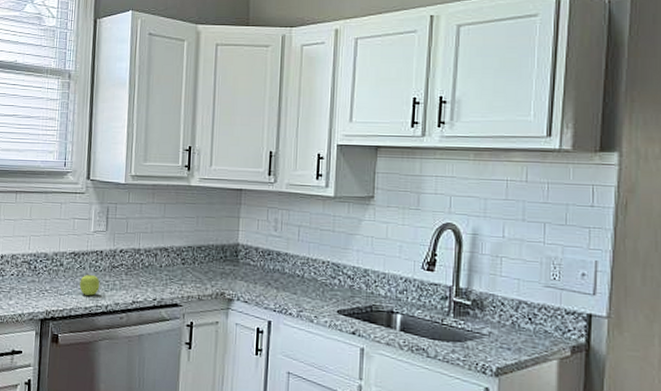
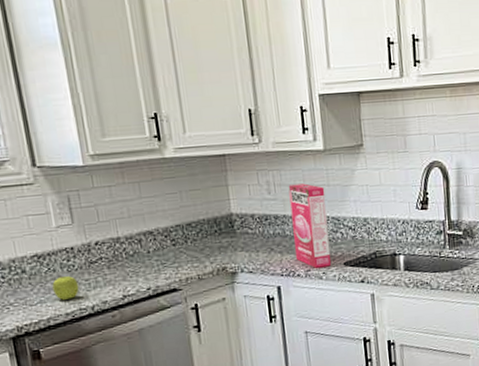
cereal box: none [290,225,329,311] -> present [288,183,332,268]

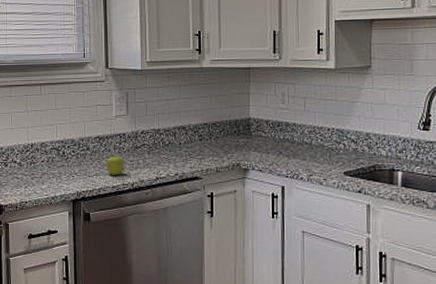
cereal box: present [288,183,332,268] -> none [300,97,333,174]

